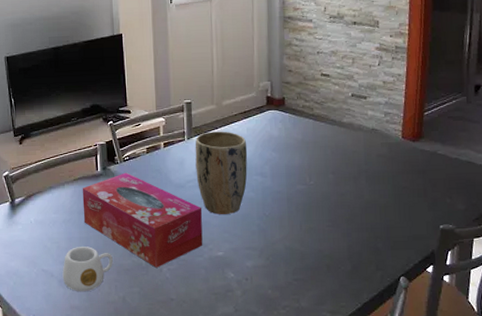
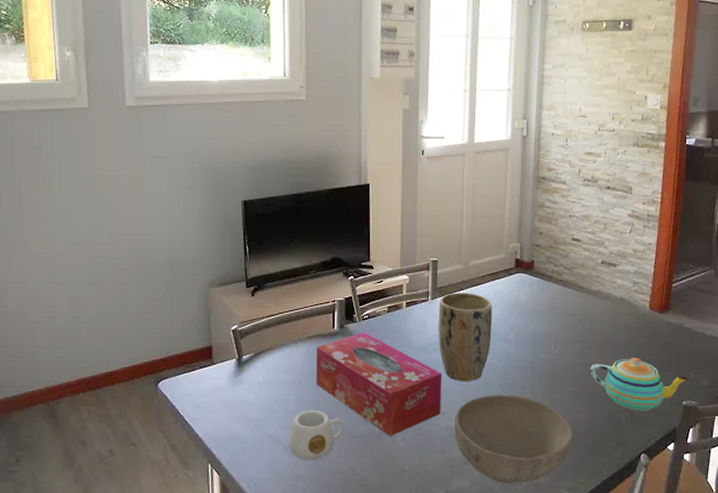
bowl: none [216,225,332,308] -> present [454,395,572,483]
teapot: none [345,186,446,236] -> present [590,358,690,411]

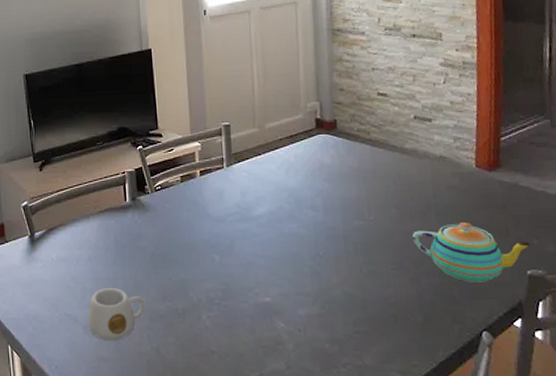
tissue box: present [315,332,443,436] -> none [109,204,247,314]
plant pot: present [438,292,493,381] -> none [235,157,297,253]
bowl: present [454,395,572,483] -> none [263,267,400,365]

